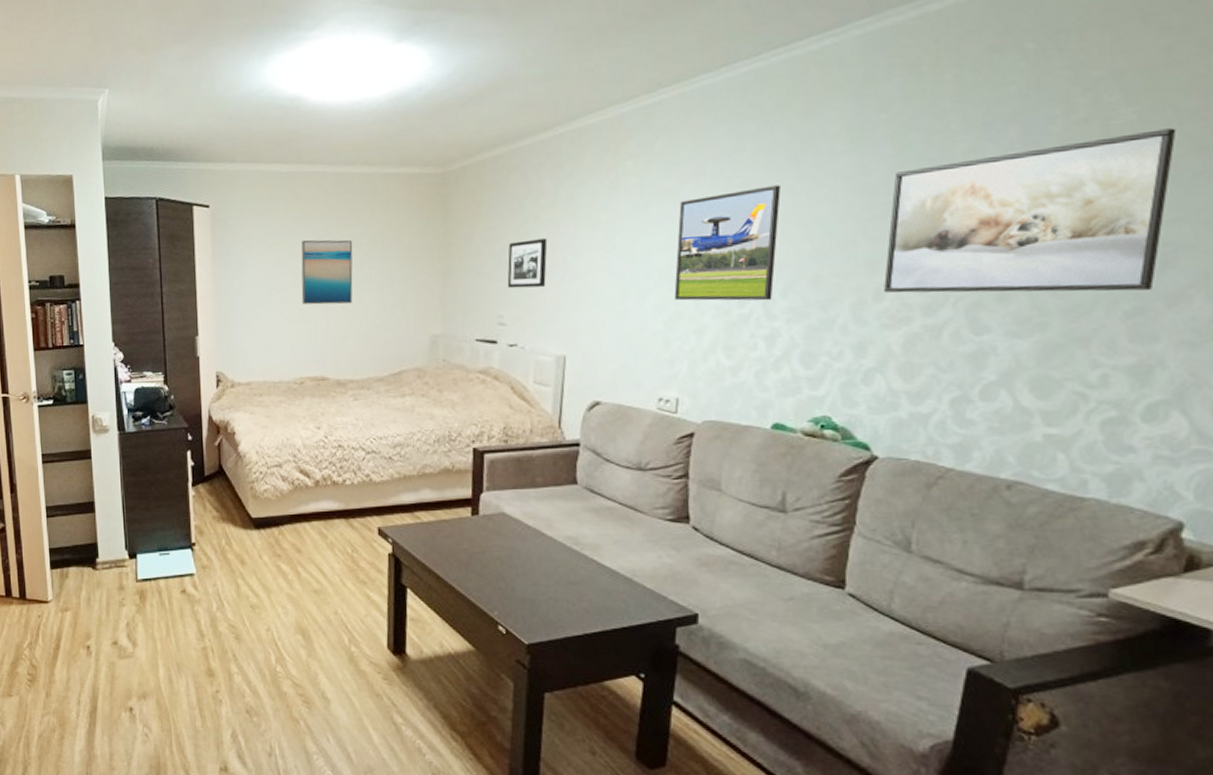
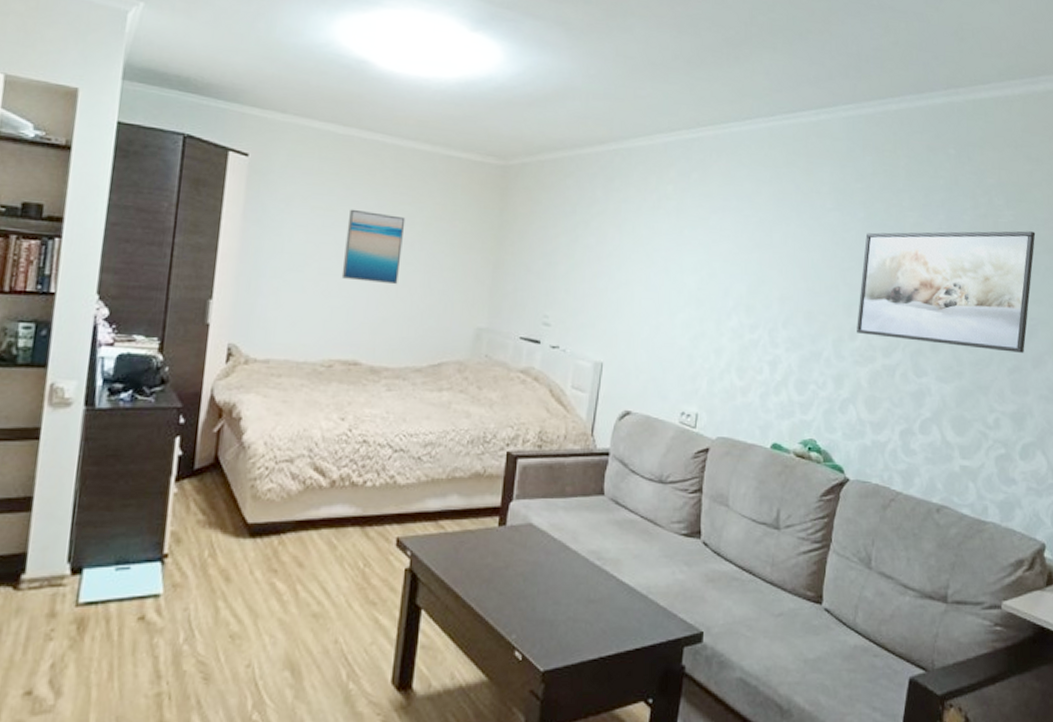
picture frame: present [507,238,548,289] -> none [555,244,595,292]
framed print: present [674,185,781,301] -> none [699,228,785,330]

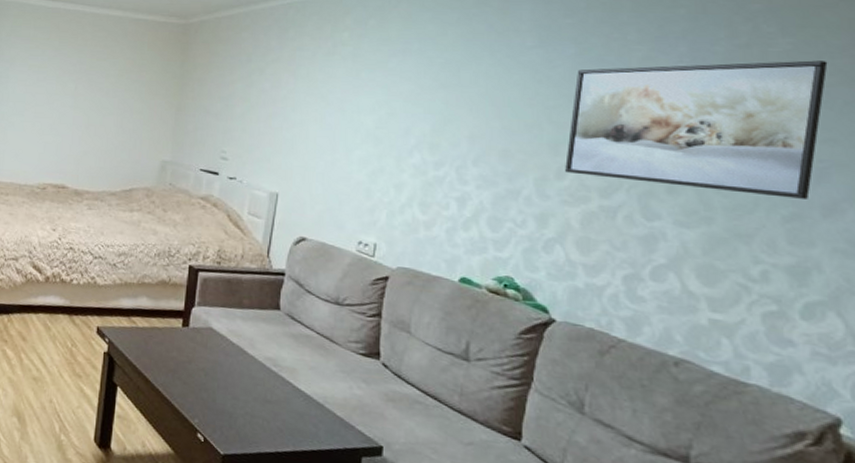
wall art: present [341,209,406,285] -> none [52,66,102,125]

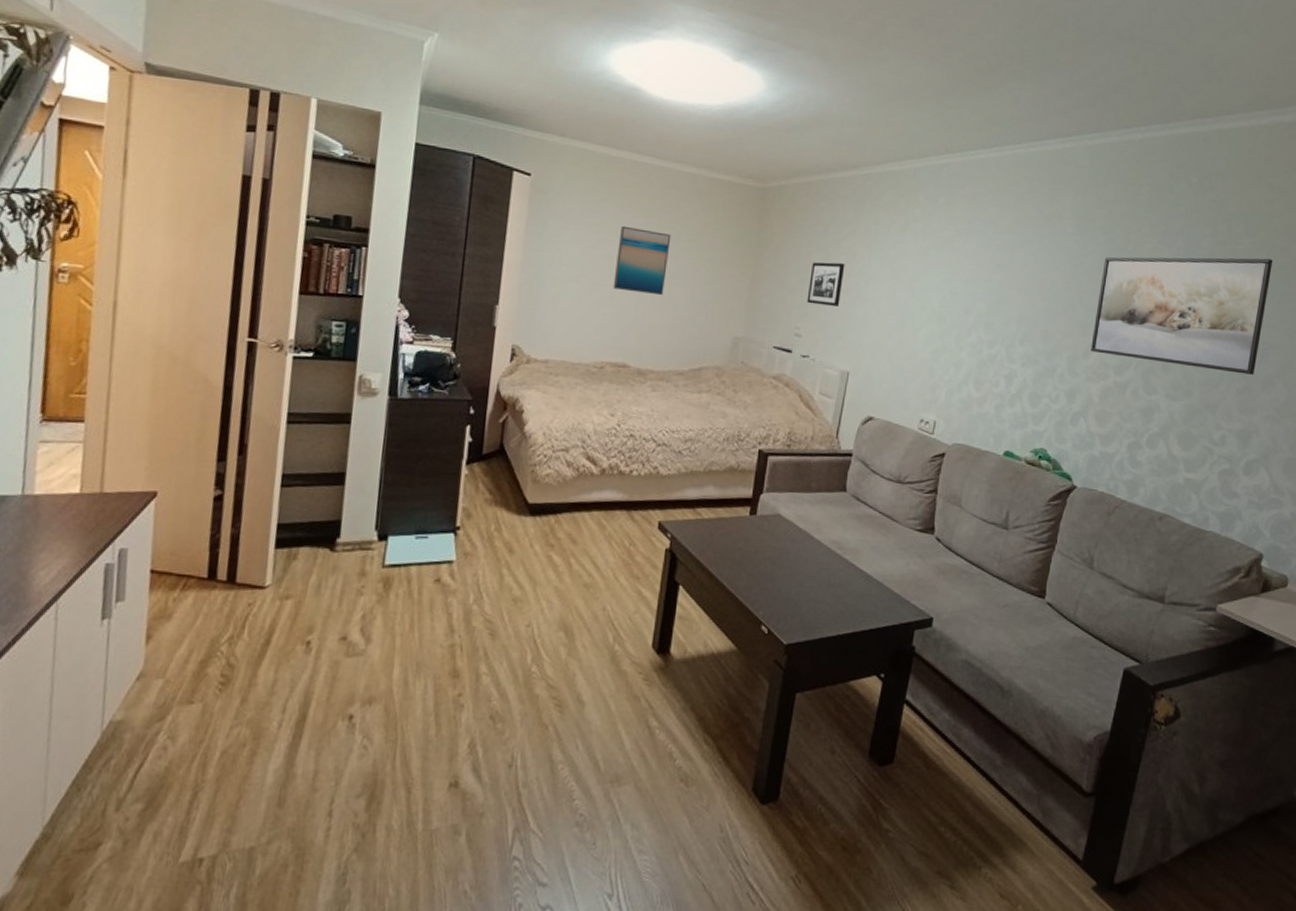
wall art: none [52,66,102,125] -> present [613,225,671,296]
picture frame: none [232,89,270,130] -> present [806,262,845,306]

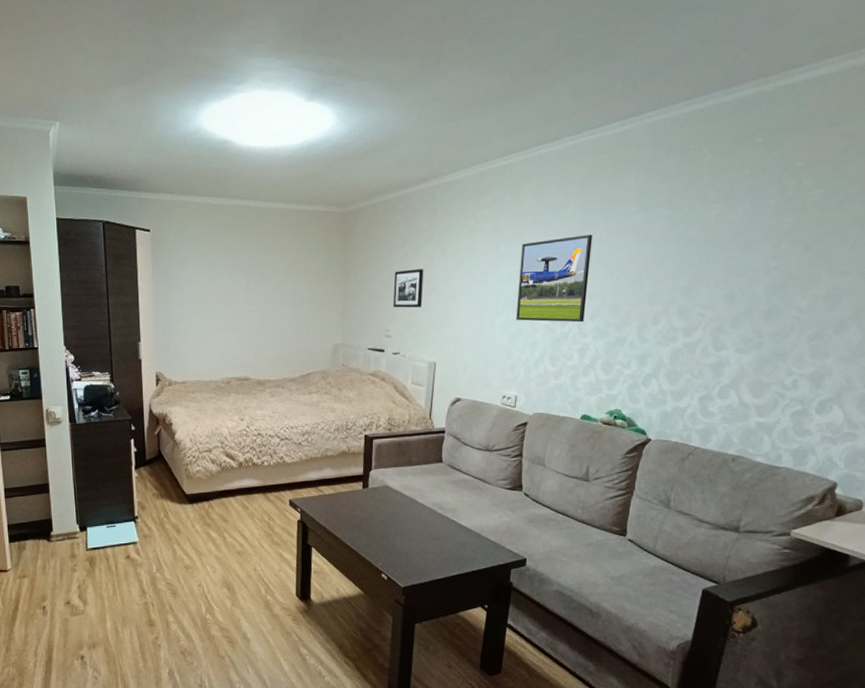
wall art: present [613,225,671,296] -> none [228,262,271,318]
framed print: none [941,250,1027,346] -> present [516,234,592,323]
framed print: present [1091,257,1273,375] -> none [660,207,846,321]

